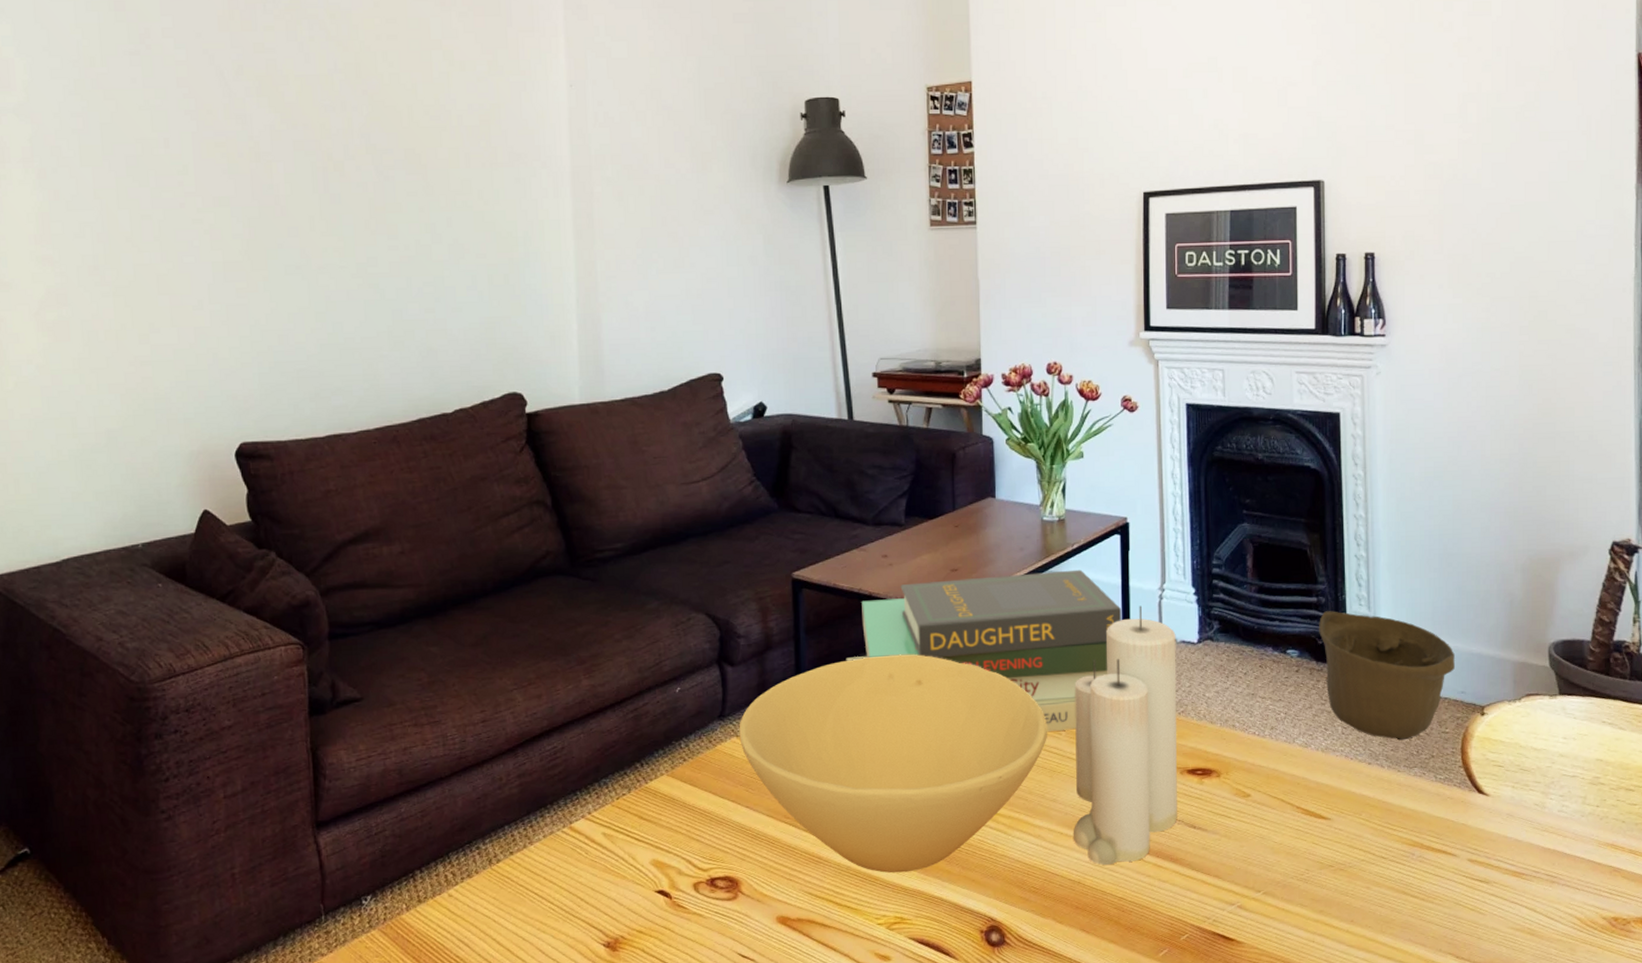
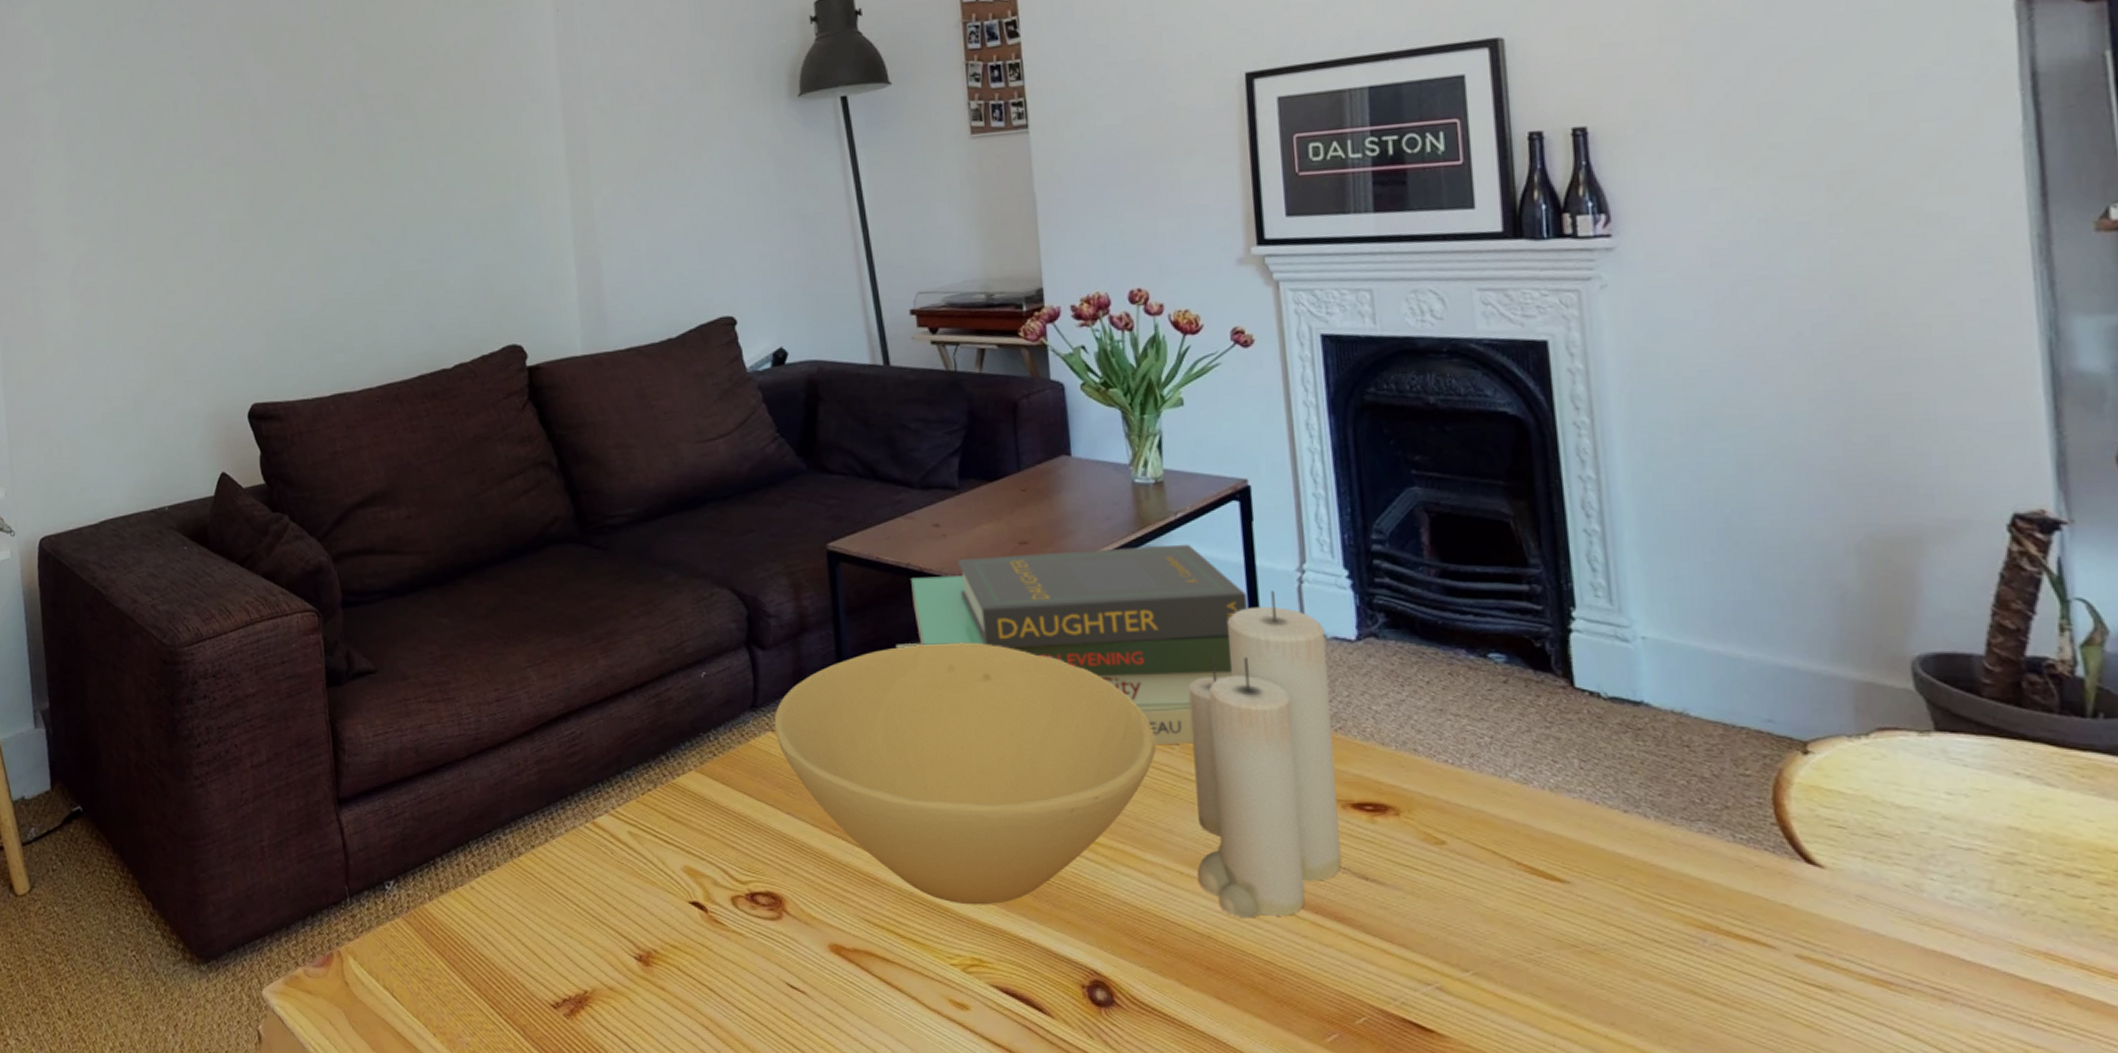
basket: present [1319,611,1455,740] -> none [1534,603,1754,781]

